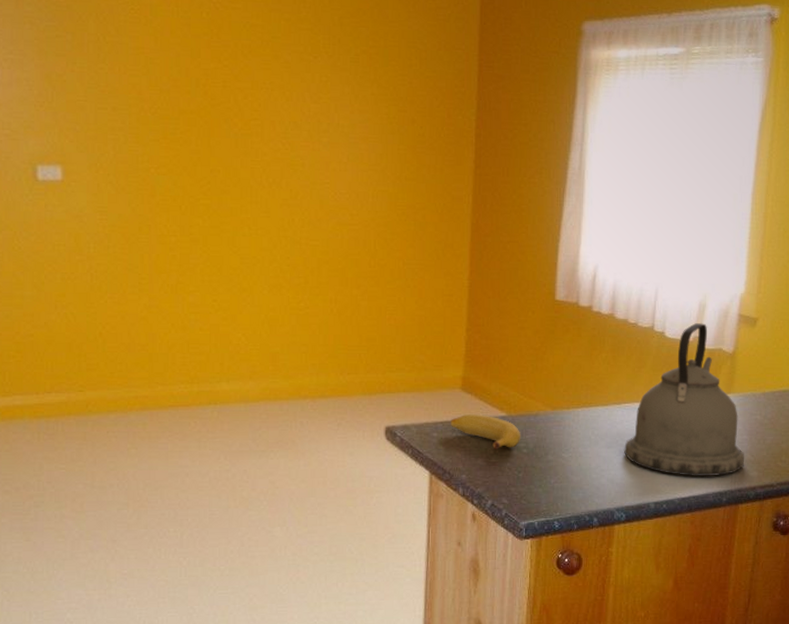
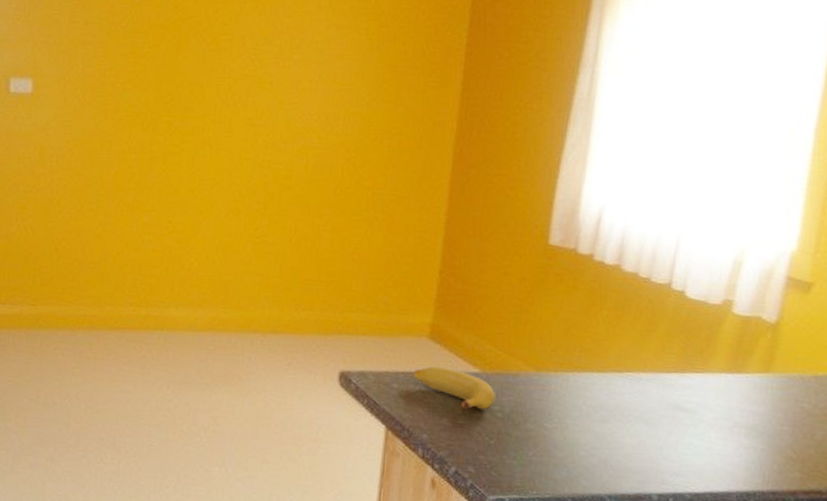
kettle: present [624,323,744,476] -> none [623,283,783,473]

